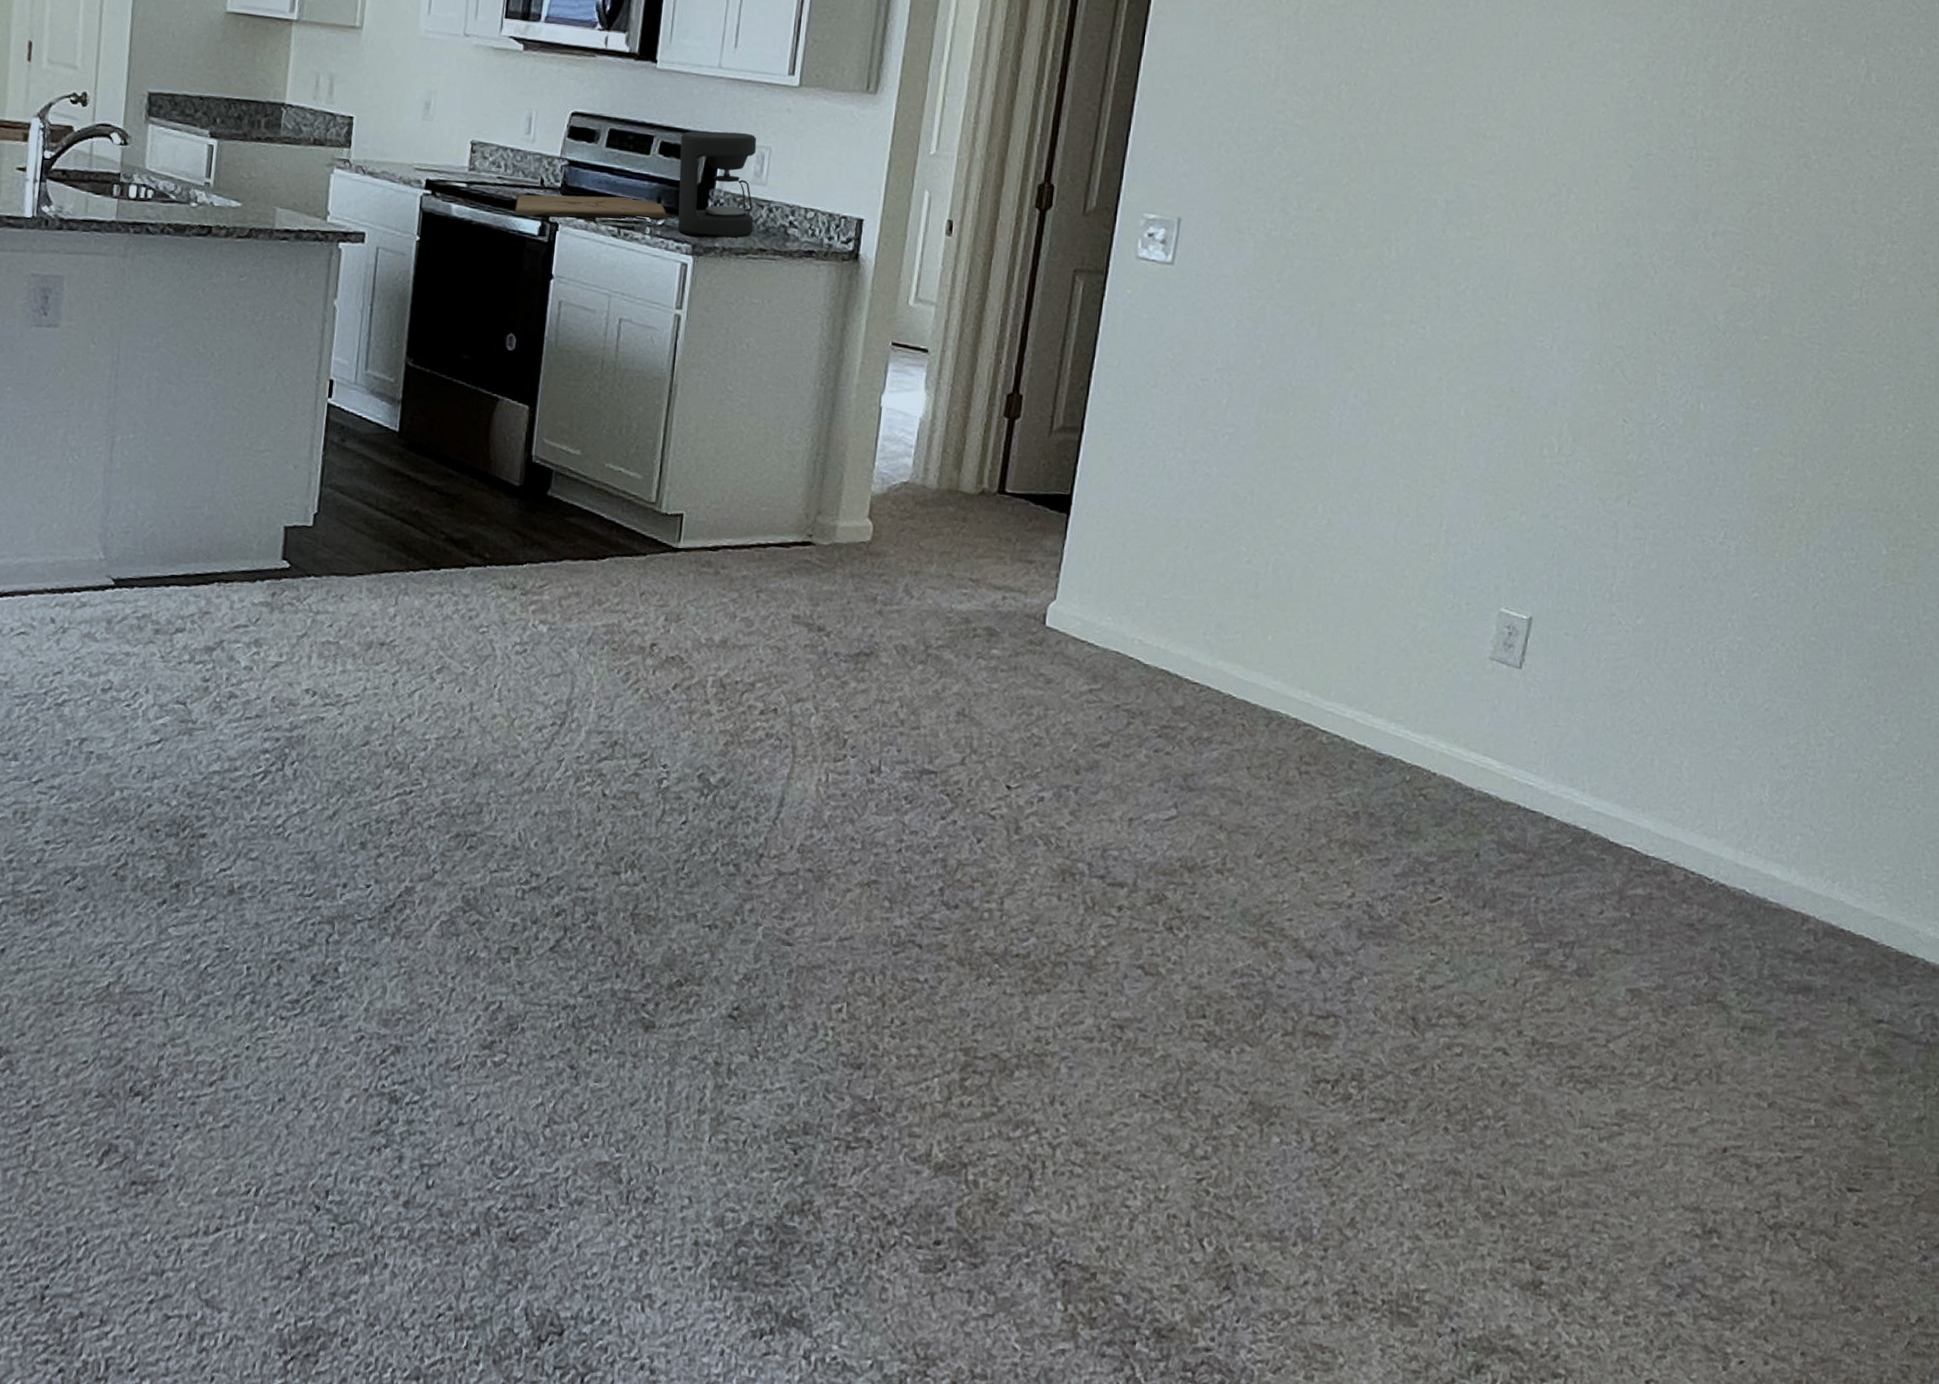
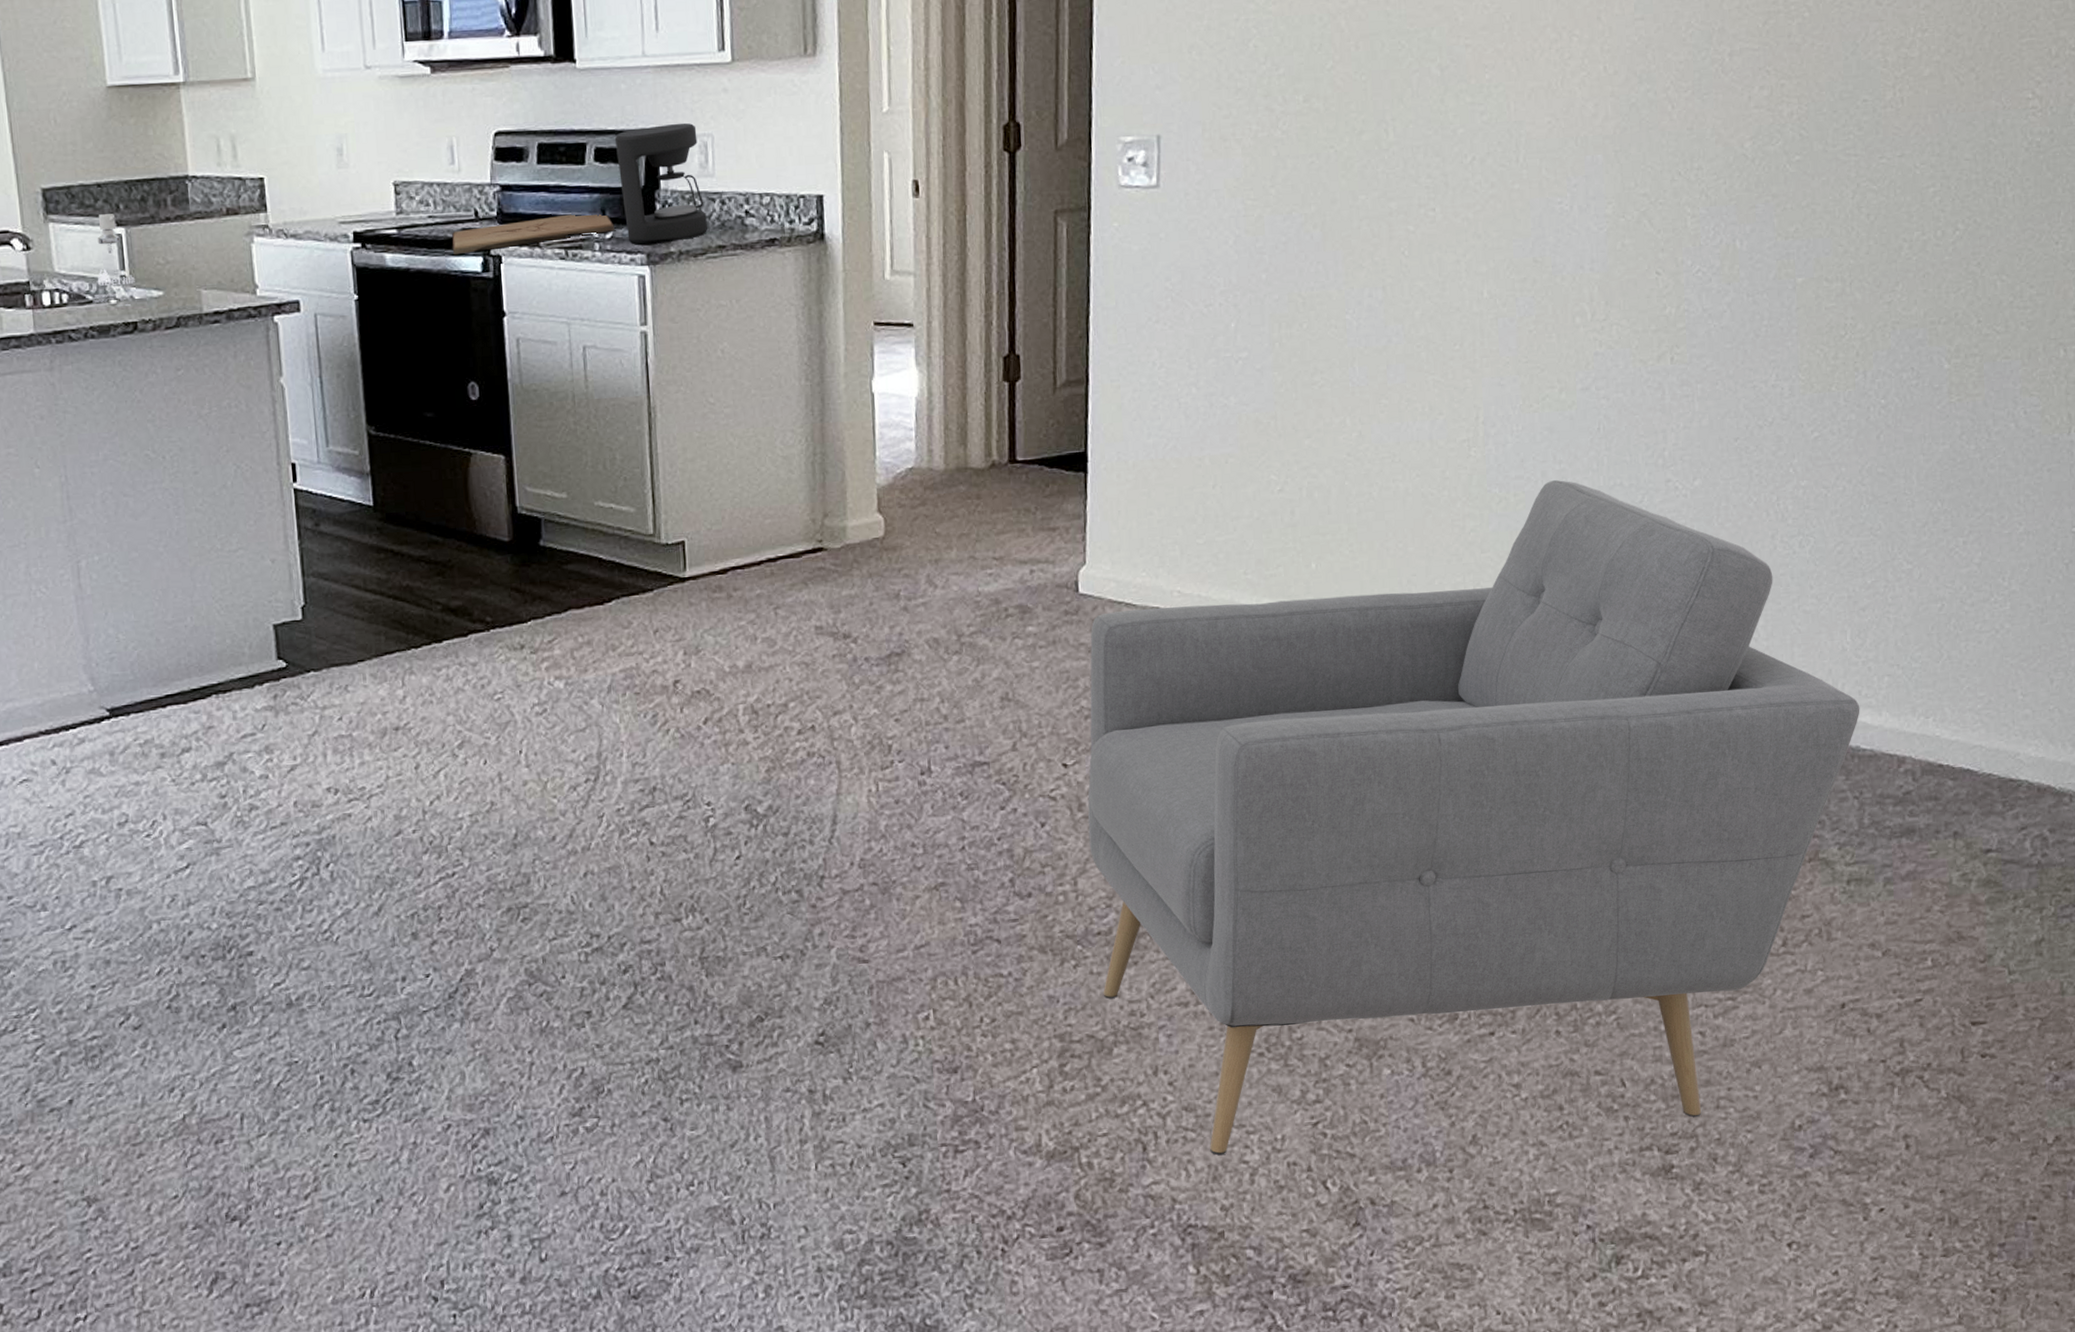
soap dispenser: none [176,124,218,211] -> present [94,214,135,306]
armchair: none [1012,596,1771,1237] -> present [1087,480,1860,1155]

